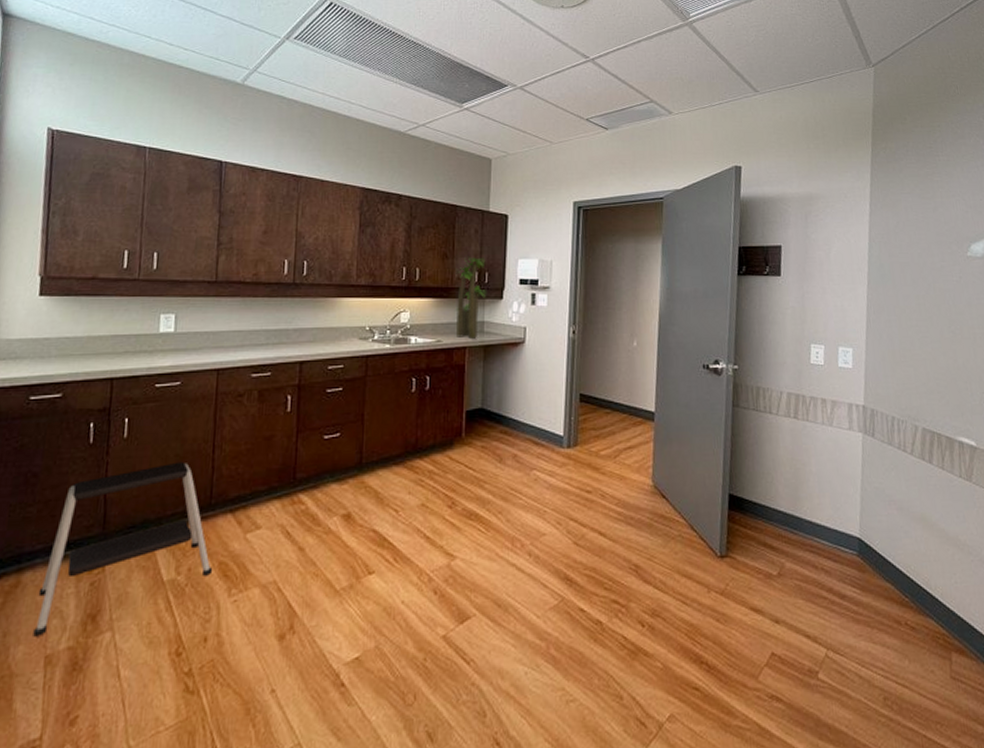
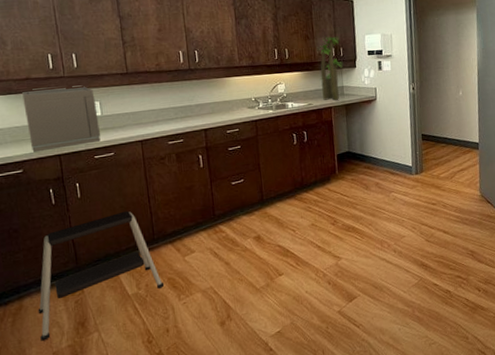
microwave: none [79,291,171,372] -> present [22,85,101,153]

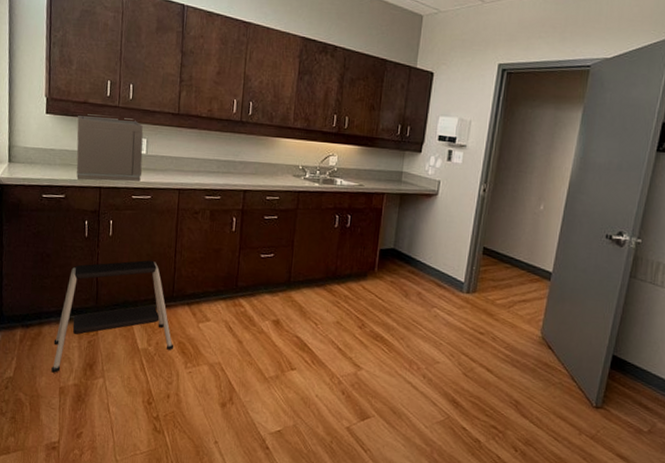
plant: present [317,36,343,101] -> none [377,109,409,186]

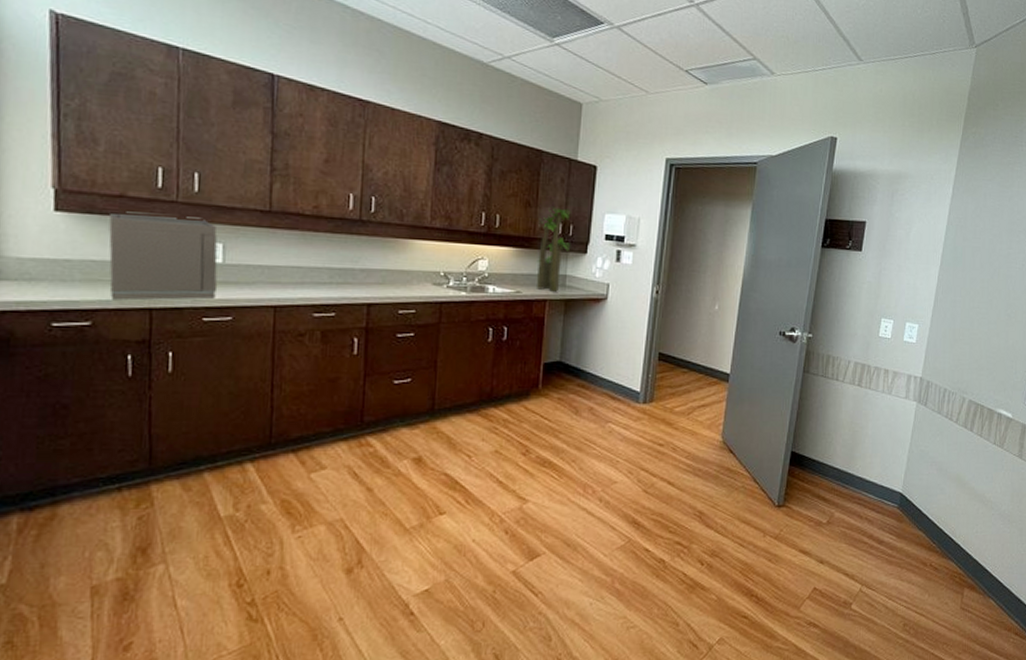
step stool: present [51,260,174,373] -> none [75,399,275,568]
plant: none [377,109,409,186] -> present [537,206,571,292]

